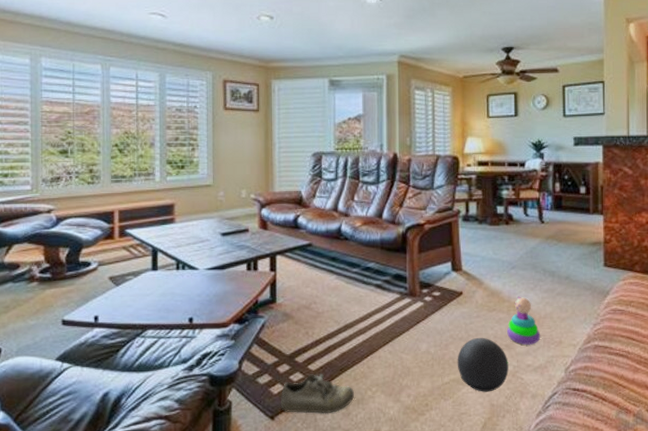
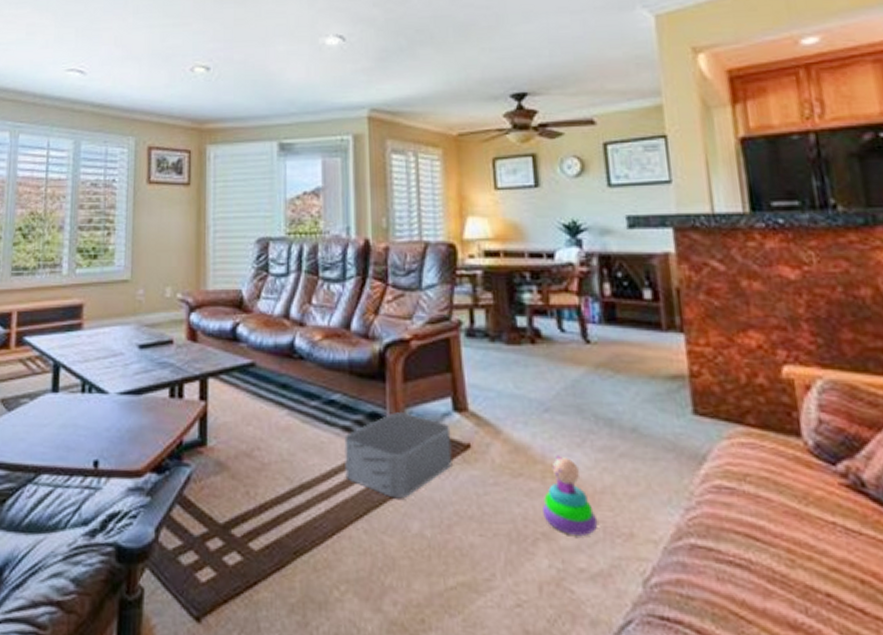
shoe: present [281,374,354,414] -> none [210,556,314,621]
storage bin: none [377,272,450,330] -> present [344,411,452,499]
ball: present [457,337,509,392] -> none [466,517,550,609]

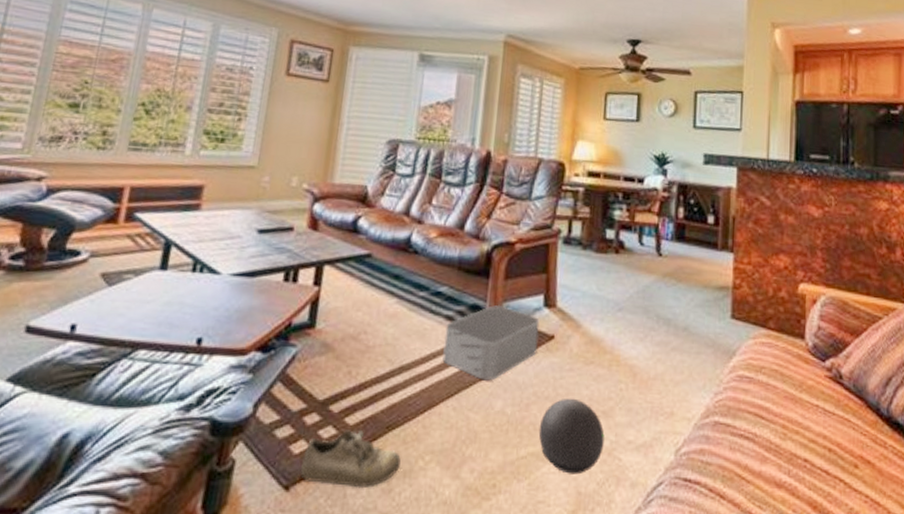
shoe: none [210,556,314,621] -> present [300,430,401,489]
ball: none [466,517,550,609] -> present [538,398,605,475]
stacking toy: present [543,455,598,535] -> none [606,347,648,414]

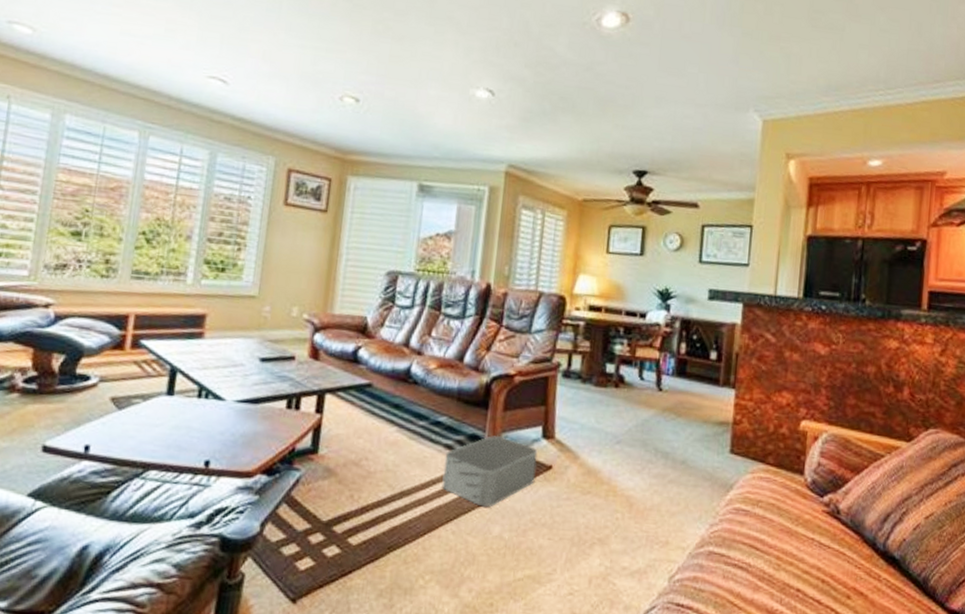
shoe: present [300,430,401,489] -> none [306,549,402,603]
ball: present [538,398,605,475] -> none [535,525,600,597]

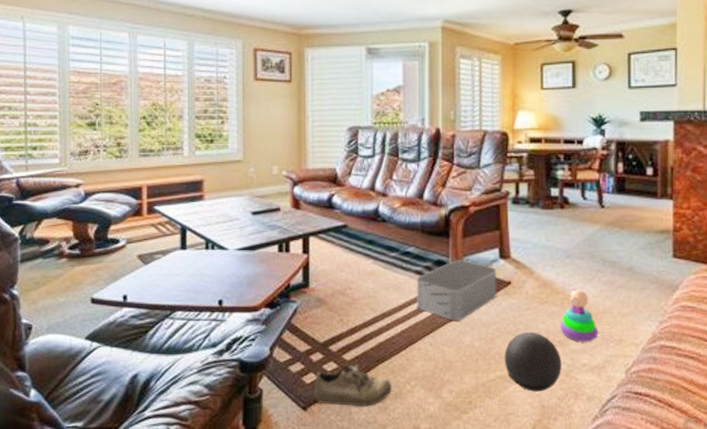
shoe: none [306,549,402,603] -> present [314,364,391,407]
ball: none [535,525,600,597] -> present [504,331,562,392]
stacking toy: none [602,479,643,542] -> present [560,288,599,342]

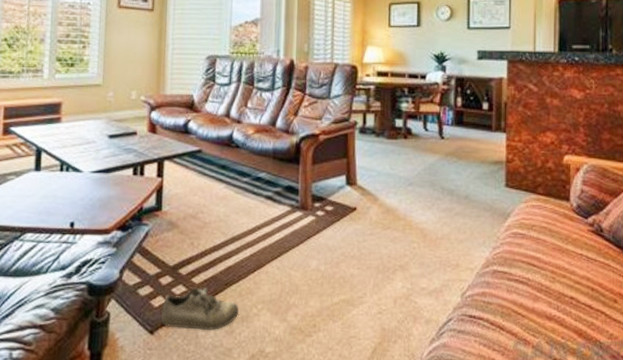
storage bin: present [416,259,497,321] -> none [266,185,343,246]
ball: present [504,331,562,392] -> none [348,256,402,315]
stacking toy: present [560,288,599,342] -> none [402,214,437,266]

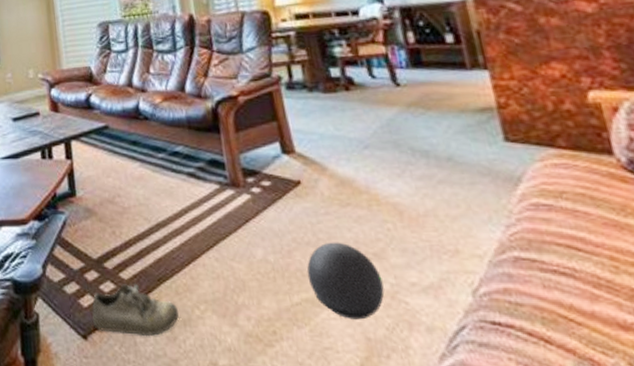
ball: none [348,256,402,315] -> present [306,242,385,320]

